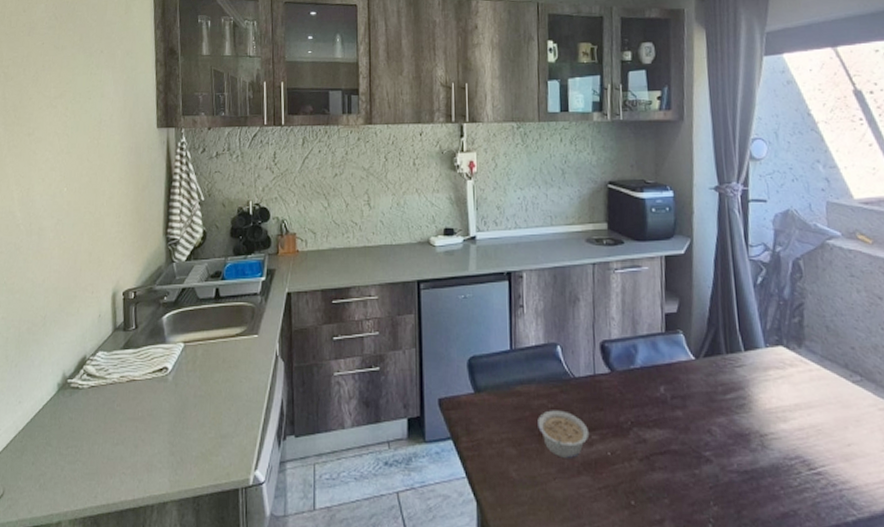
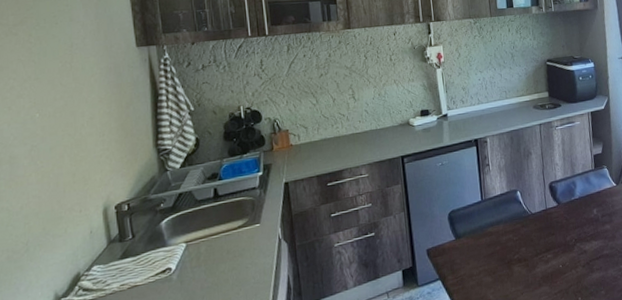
legume: present [538,410,590,458] -> none [506,240,546,277]

